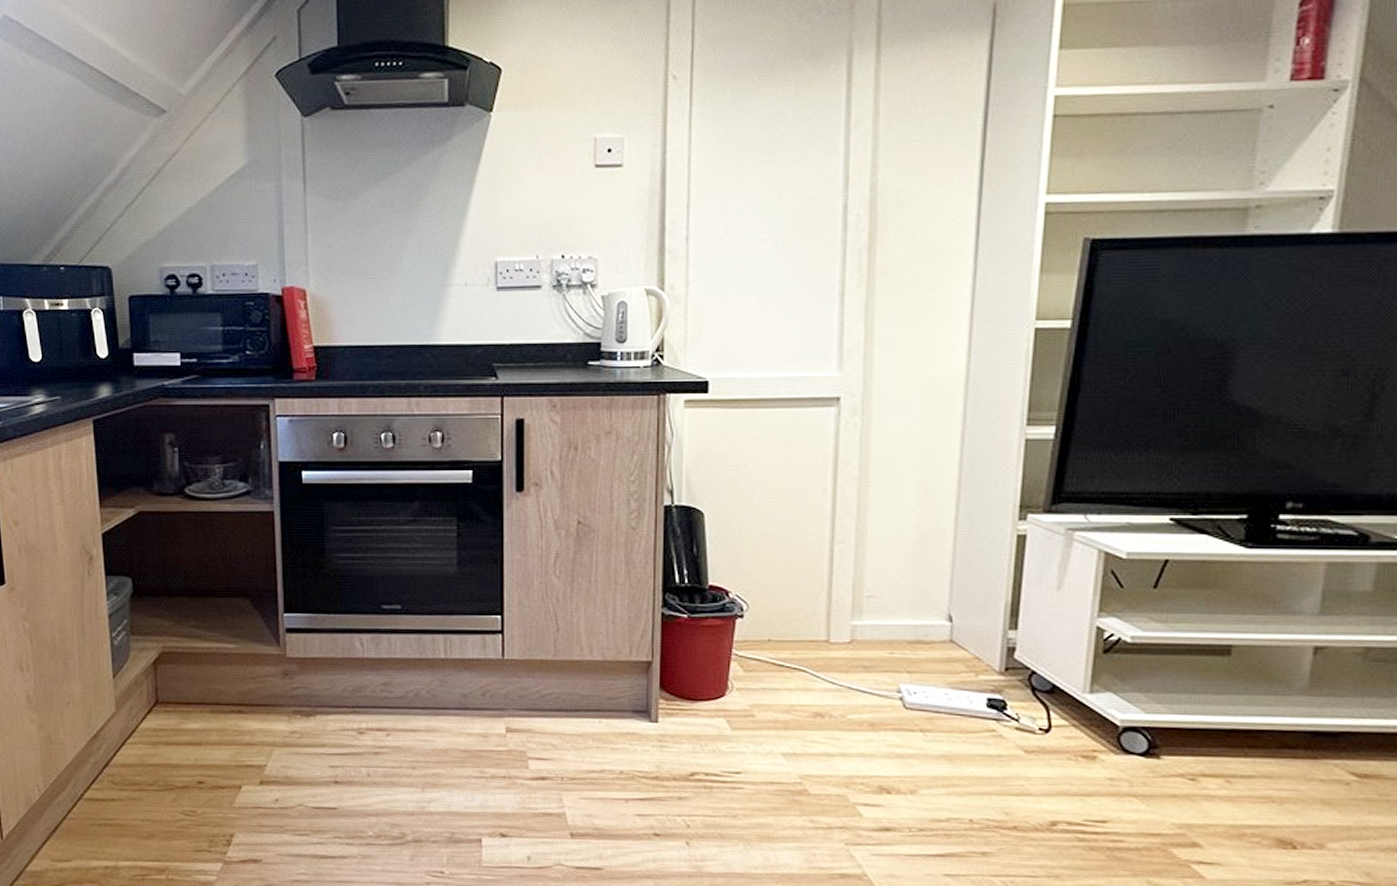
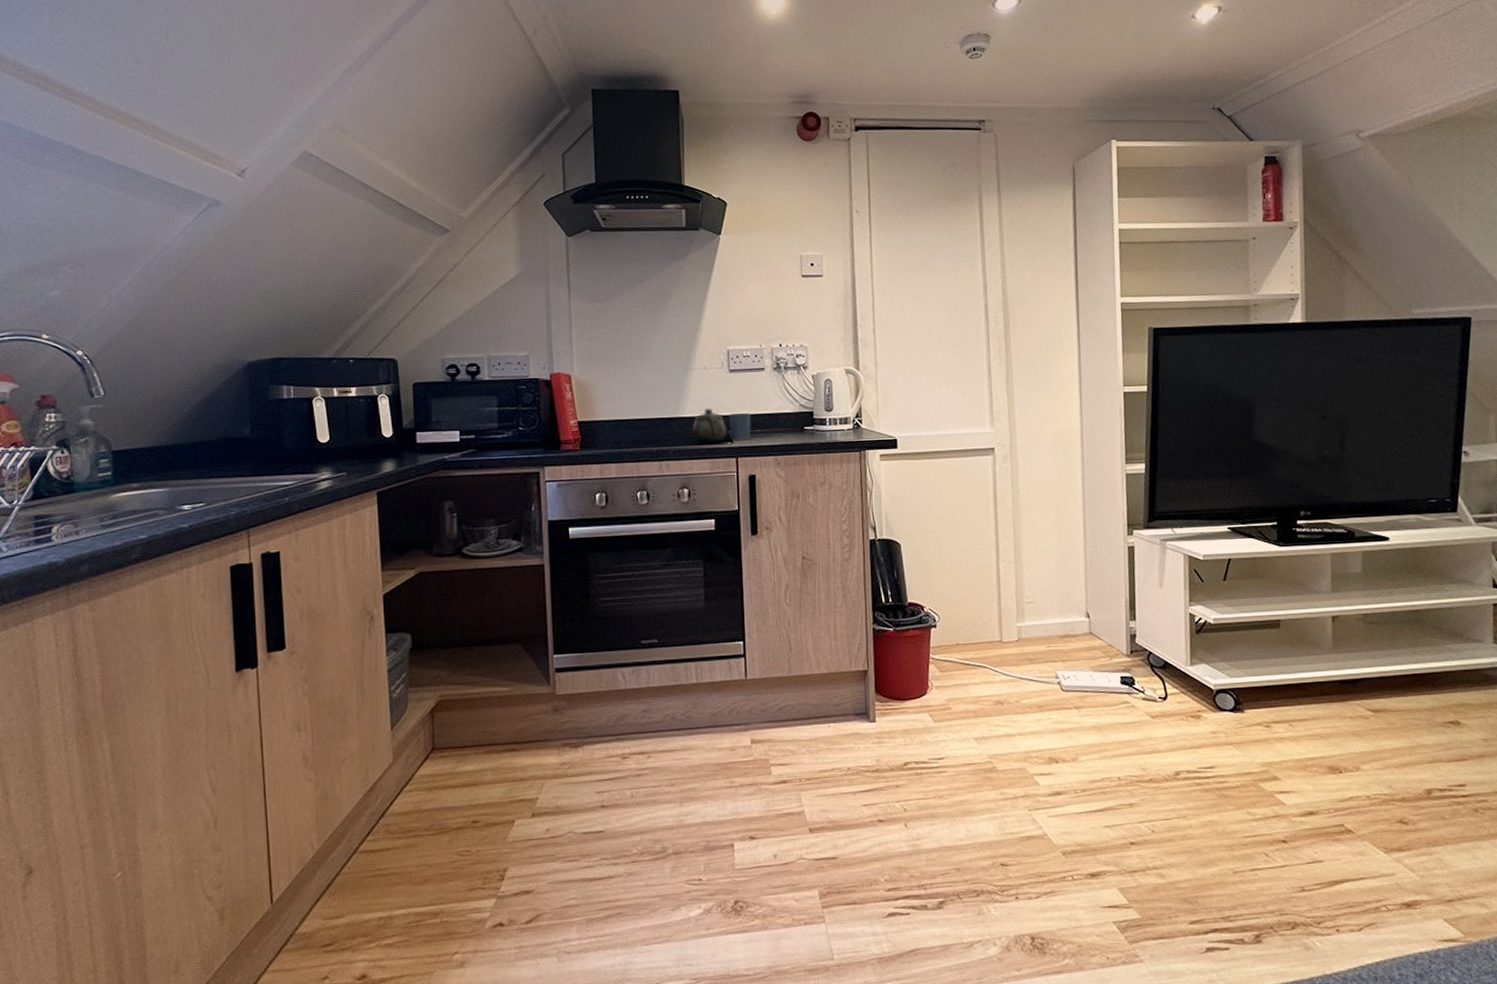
teapot: none [448,334,491,378] -> present [692,408,727,443]
mug: none [494,342,522,376] -> present [728,413,751,441]

